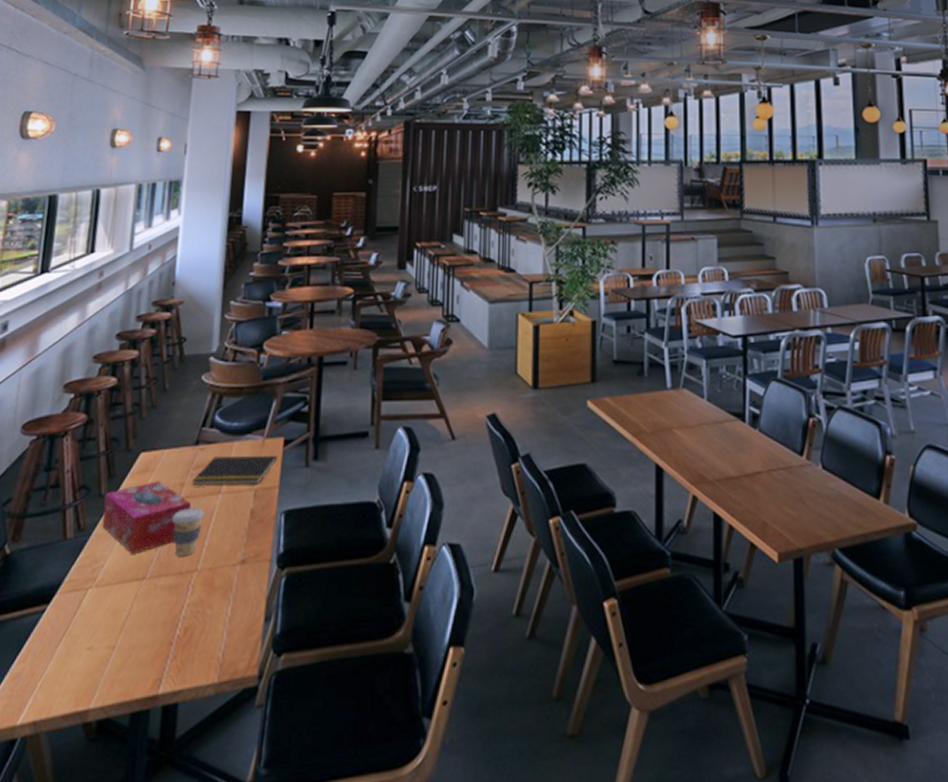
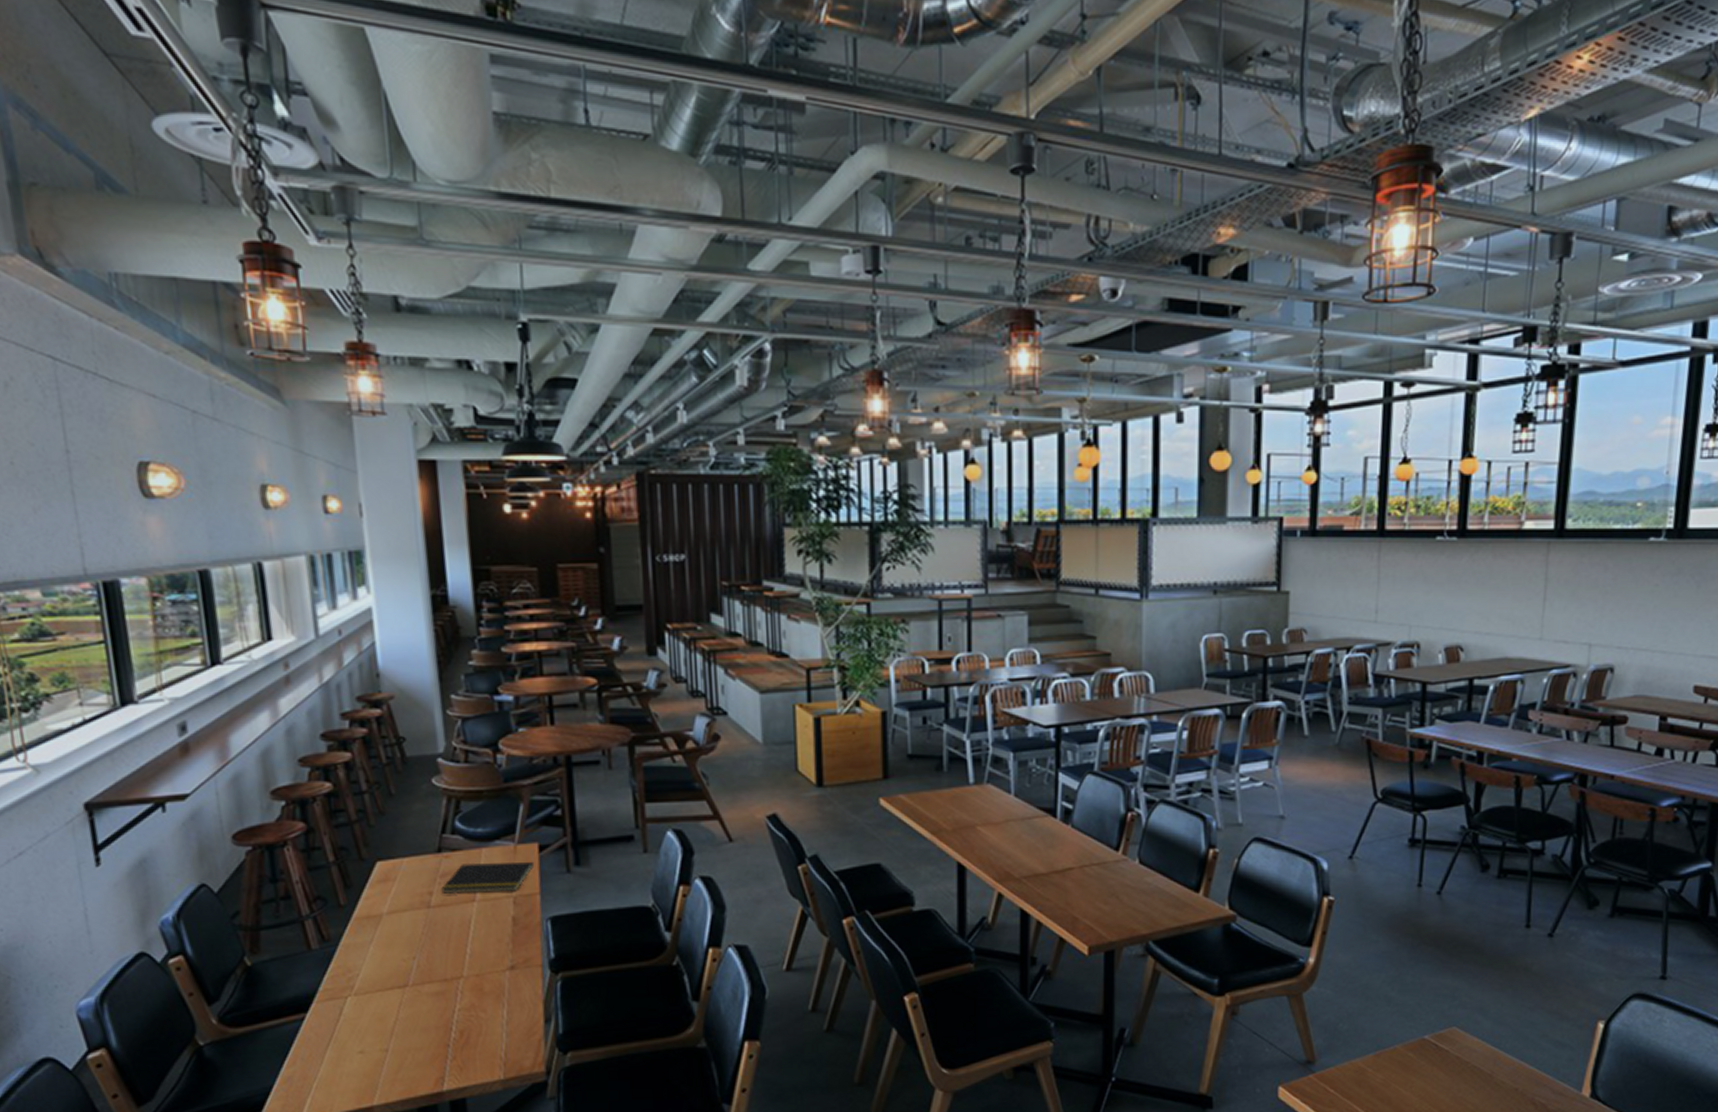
tissue box: present [102,481,192,554] -> none [345,890,445,963]
coffee cup: present [171,508,205,557] -> none [425,916,461,964]

